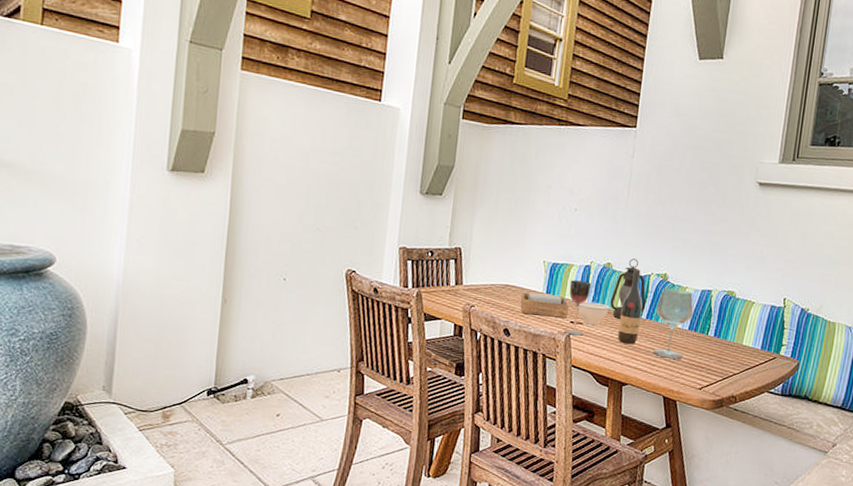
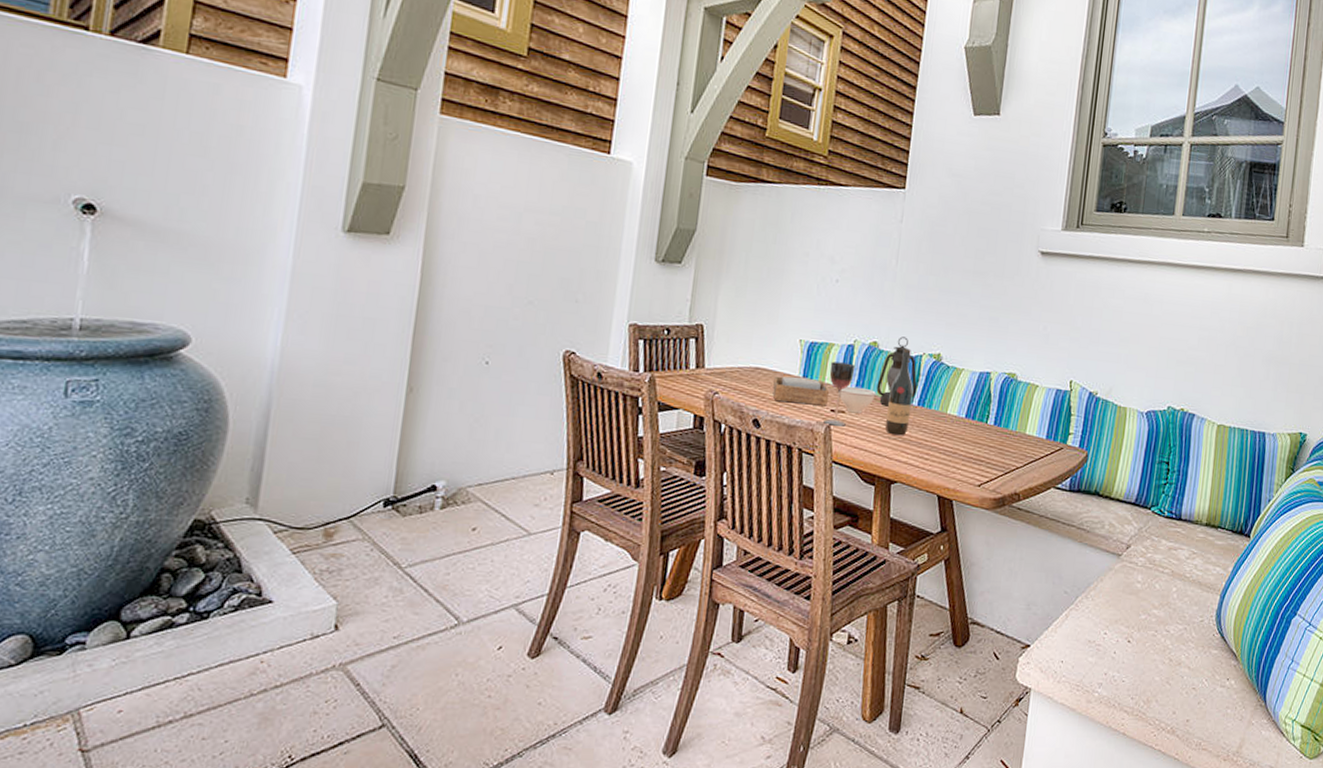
wine glass: present [653,288,694,359] -> none [926,370,971,452]

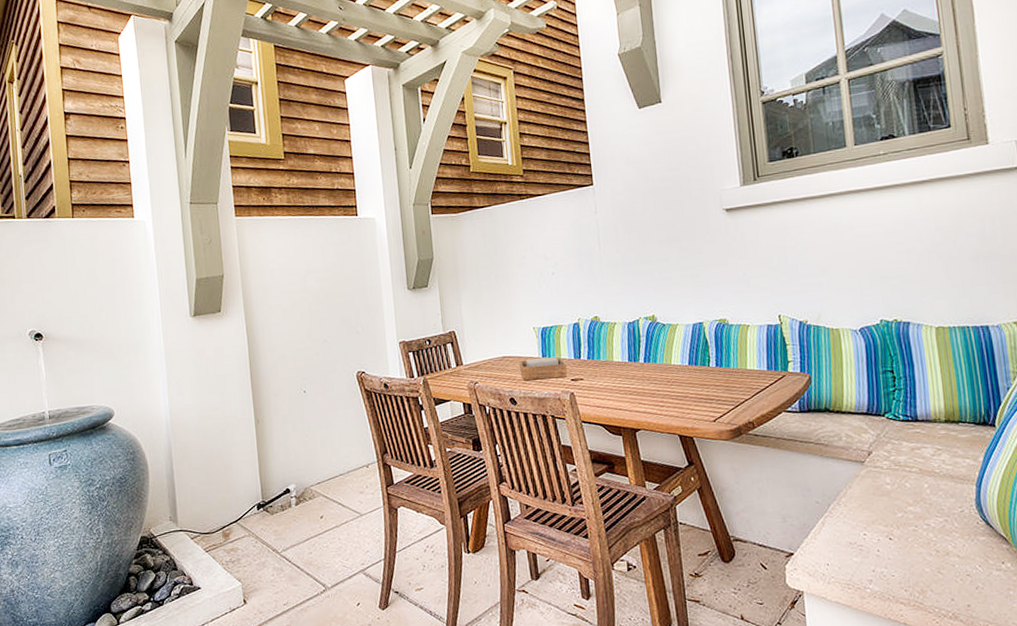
wineglass: present [823,361,856,427] -> none [562,338,586,392]
bowl: present [839,386,876,414] -> none [575,356,606,379]
lantern: present [876,336,917,407] -> none [605,307,641,368]
wine bottle: present [884,348,914,436] -> none [617,316,641,391]

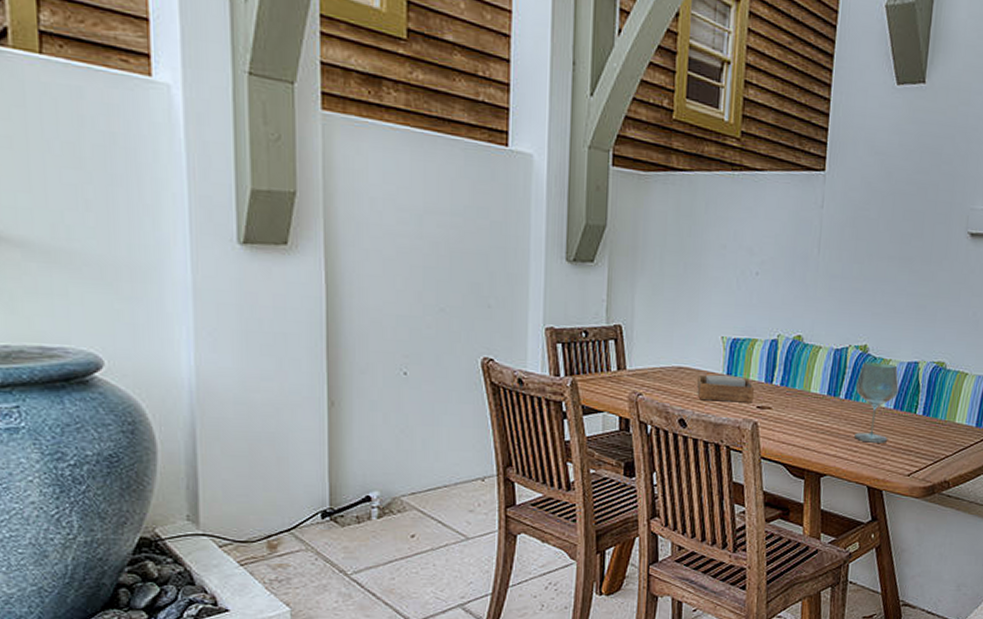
wine glass: none [651,327,690,397] -> present [855,362,899,443]

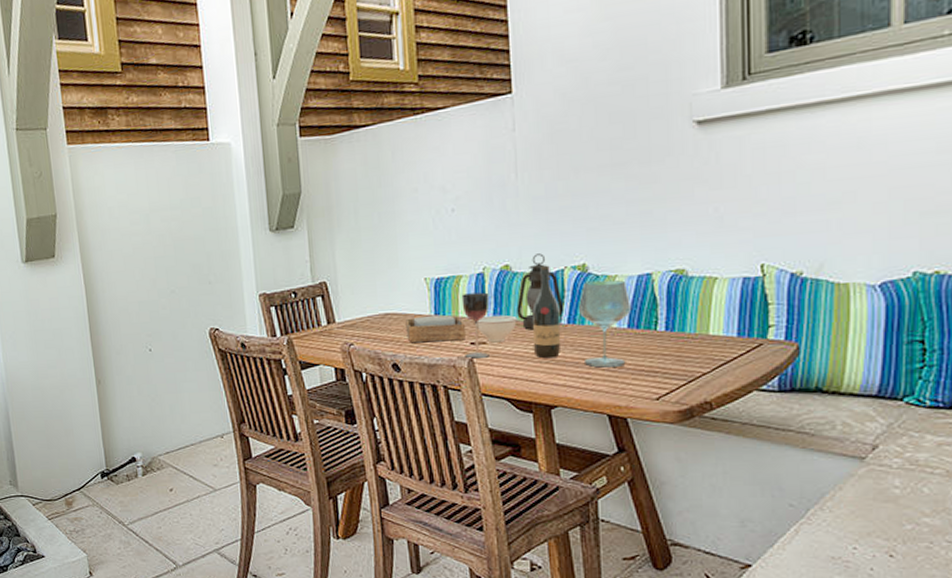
wineglass: none [750,358,780,423] -> present [461,292,490,359]
bowl: none [765,382,802,409] -> present [477,315,517,343]
lantern: none [802,329,844,401] -> present [516,253,563,330]
wine bottle: none [812,341,840,430] -> present [532,265,562,359]

